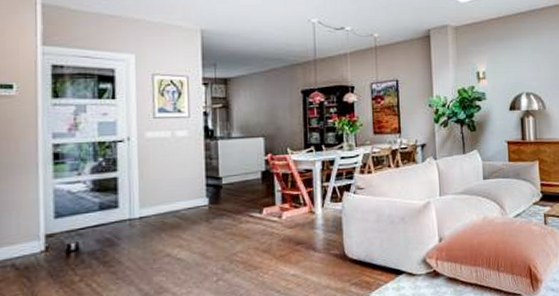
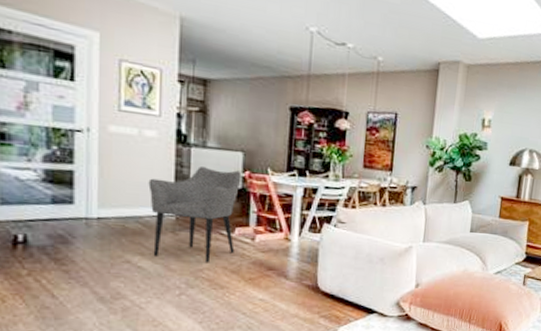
armchair: none [182,155,265,246] -> present [148,167,242,263]

